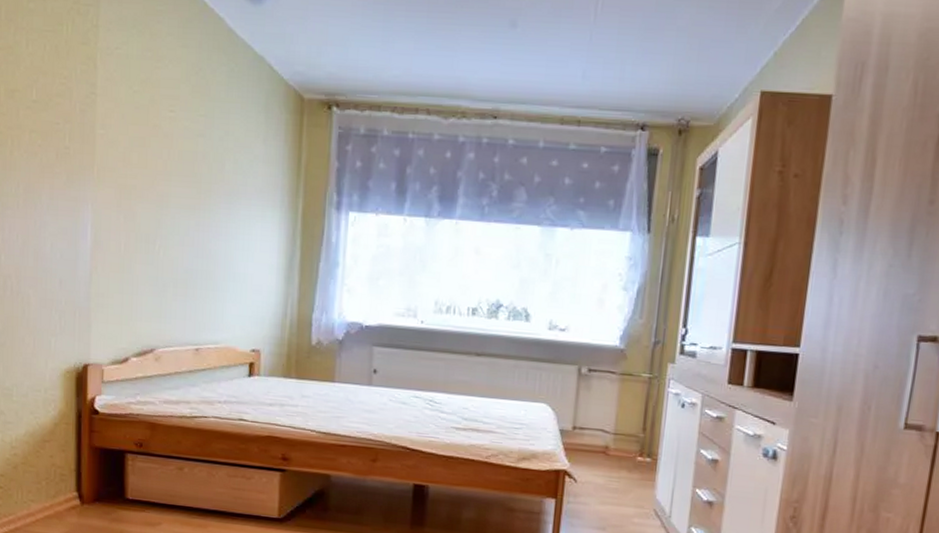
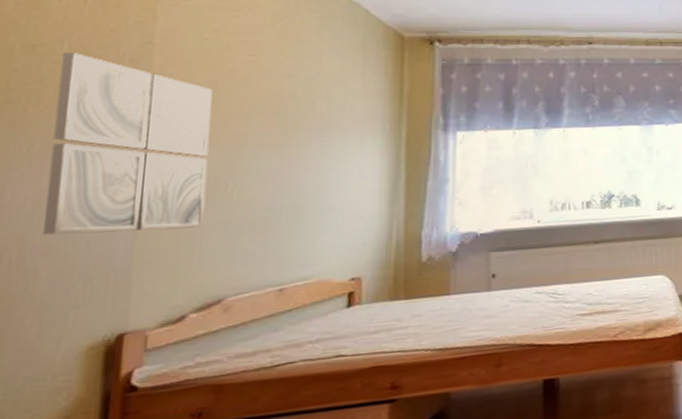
wall art: none [30,99,142,280] -> present [42,53,213,235]

